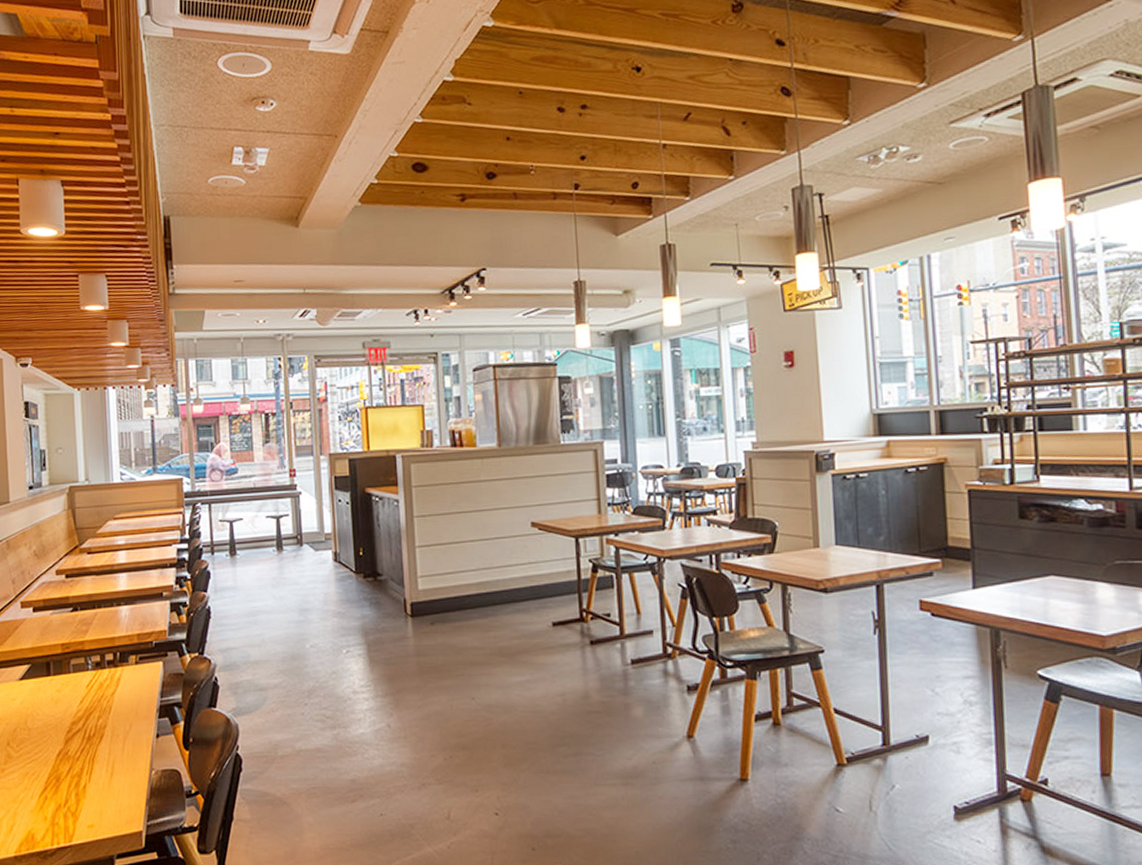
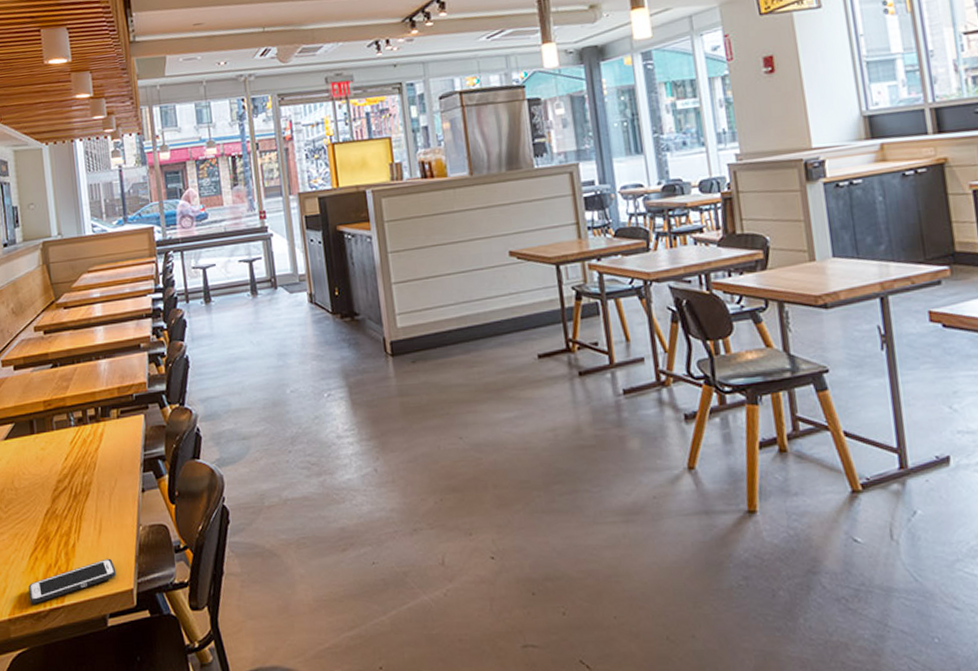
cell phone: none [36,800,126,842] -> present [28,558,117,604]

